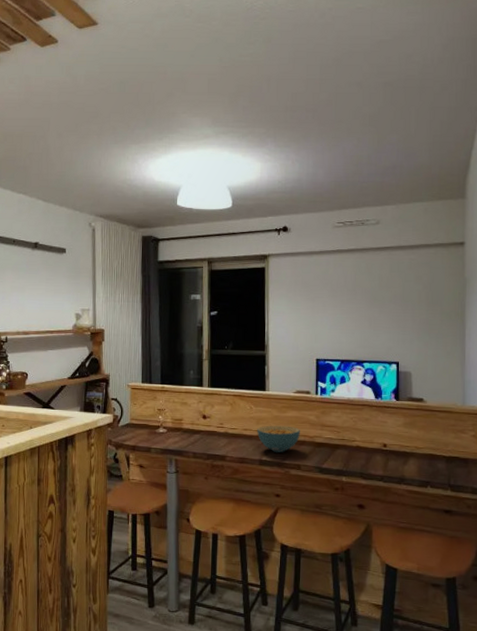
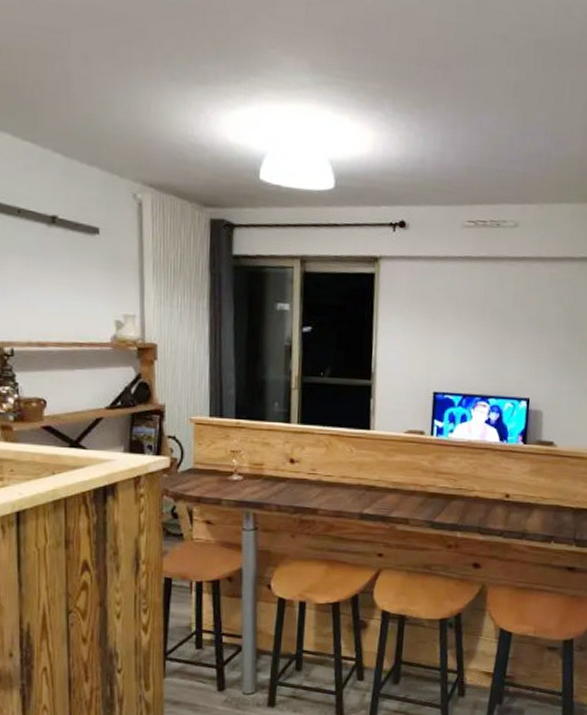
cereal bowl: present [257,425,300,453] -> none [358,472,410,504]

